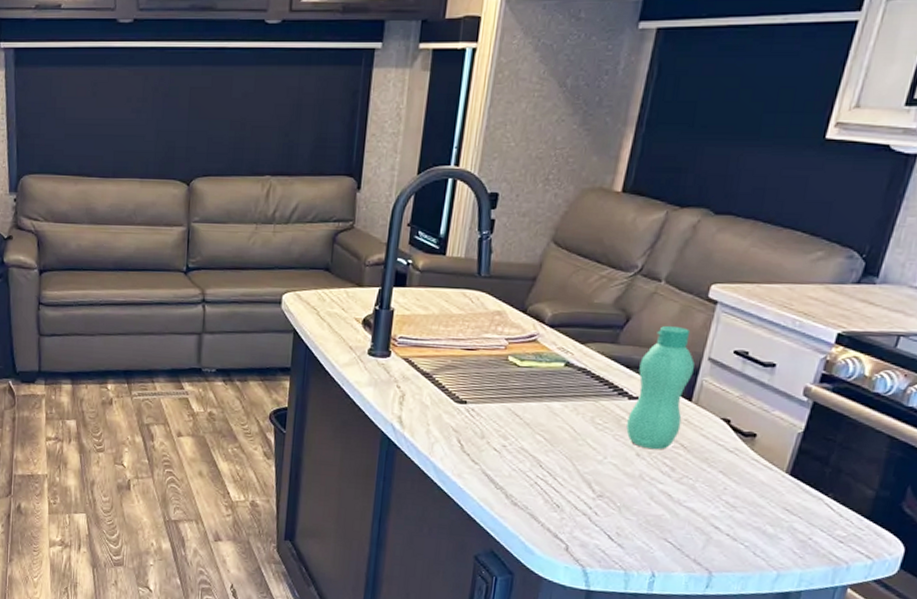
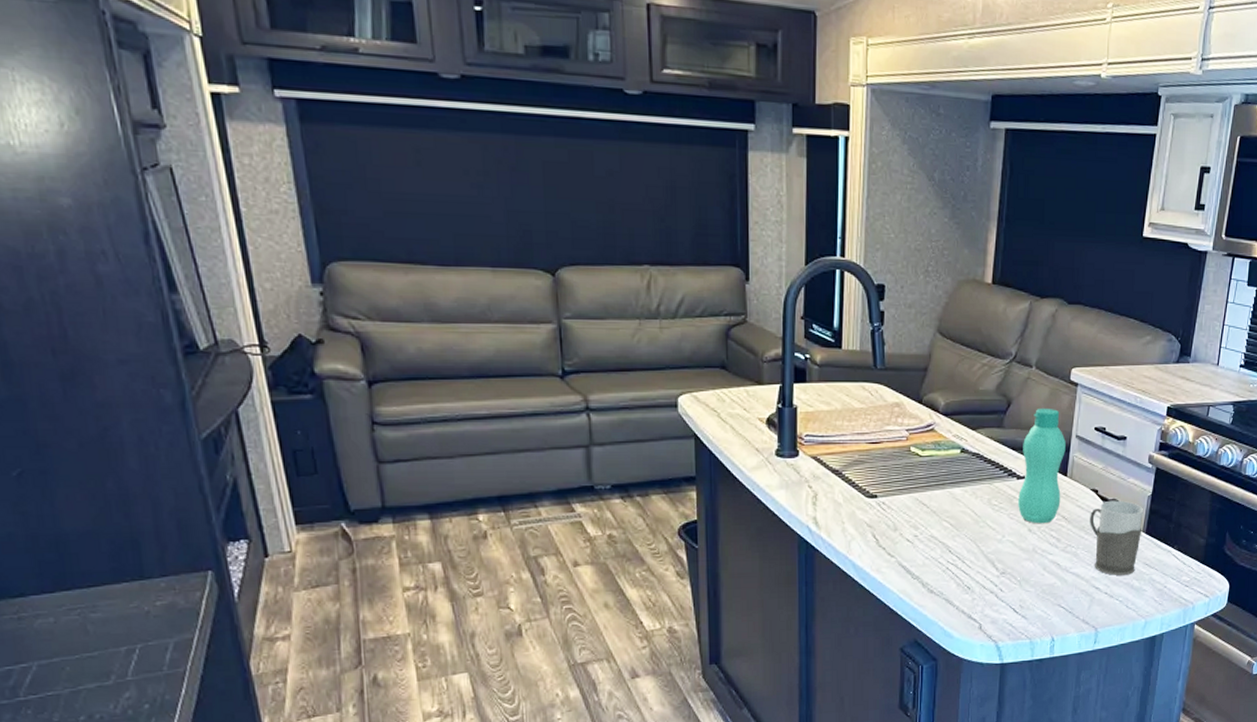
mug: none [715,433,791,519] -> present [1090,500,1144,575]

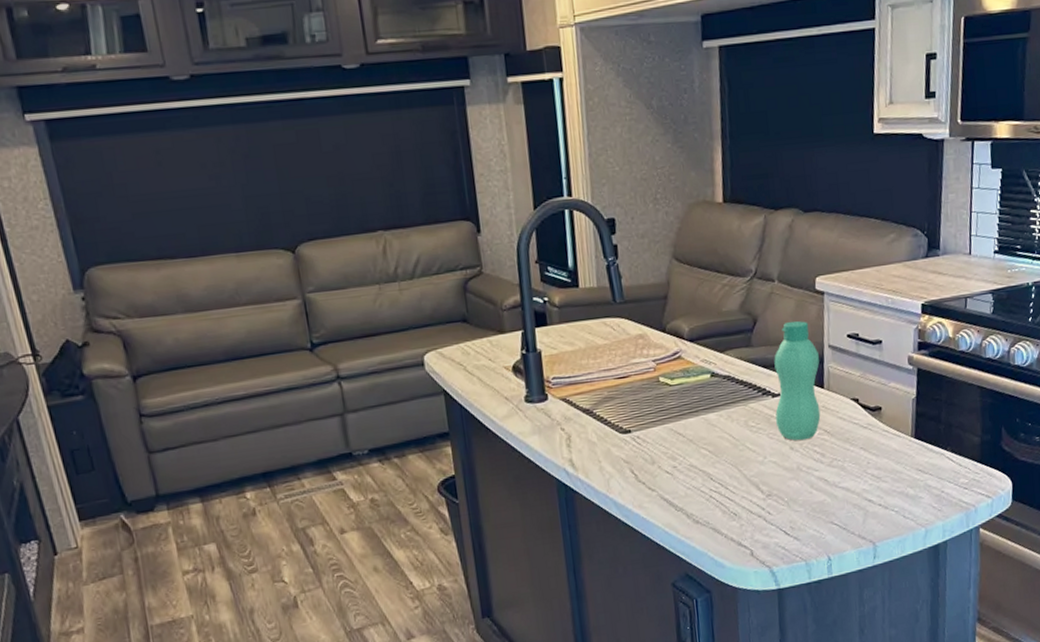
mug: present [1090,500,1144,575] -> none [853,406,911,486]

